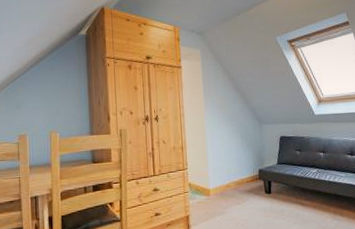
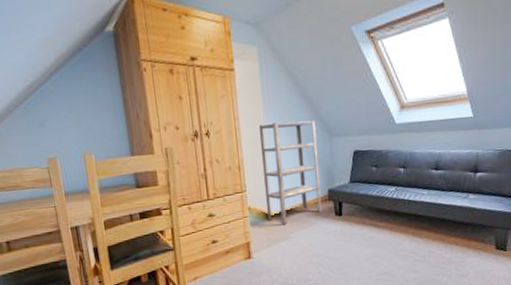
shelving unit: none [200,110,253,201] -> present [258,120,322,225]

